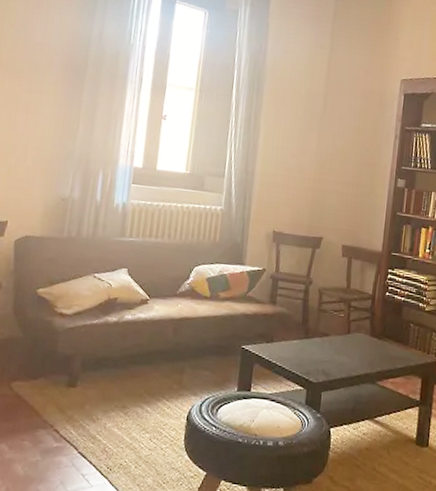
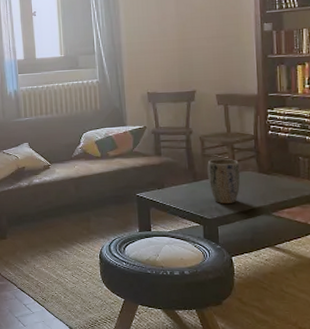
plant pot: none [320,315,353,367] -> present [207,158,240,203]

